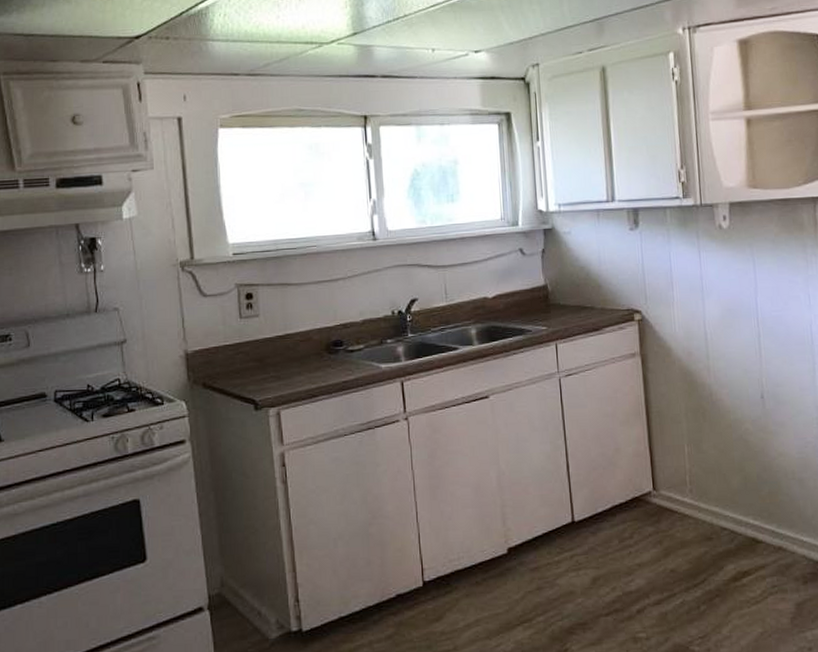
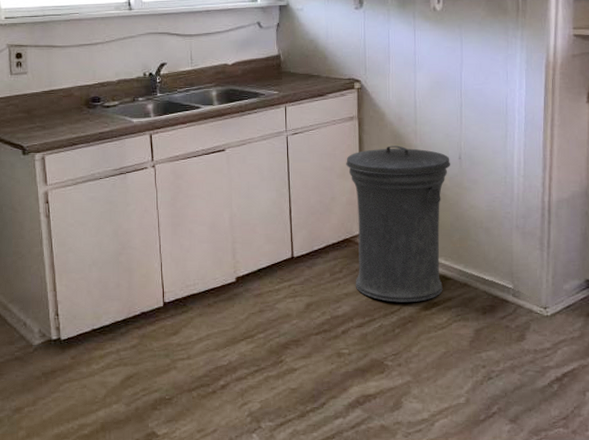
trash can: none [630,385,754,573] -> present [346,145,451,302]

